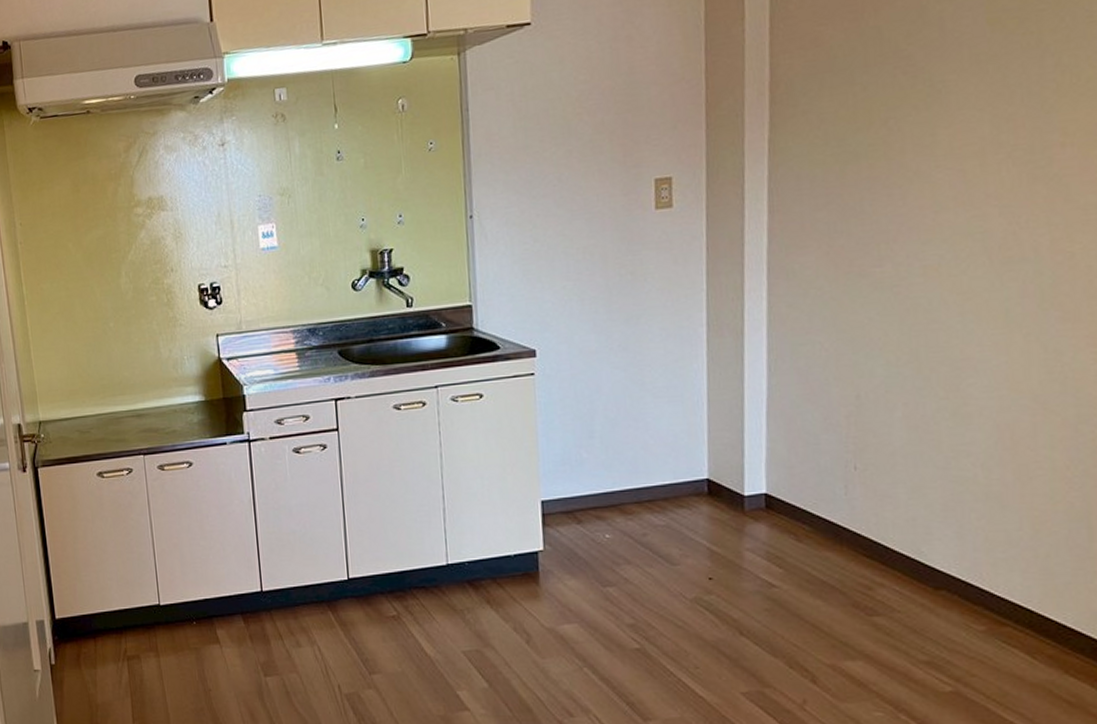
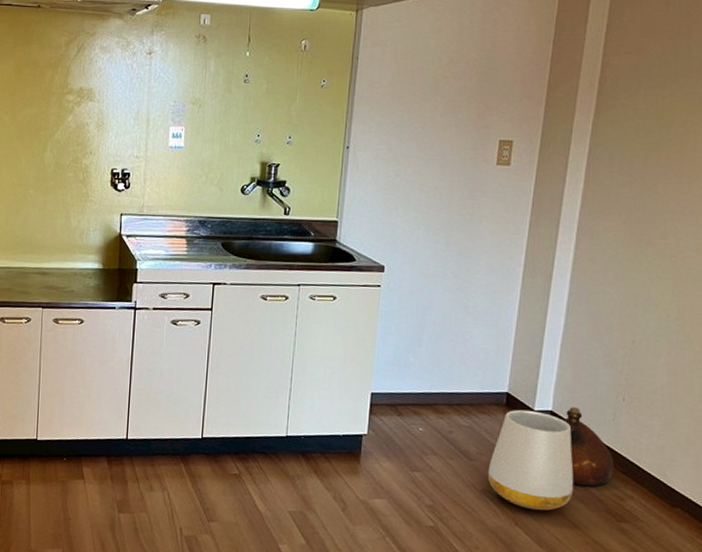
trash bin: none [696,496,808,615] -> present [487,409,574,511]
ceramic jug: none [781,485,855,577] -> present [562,407,614,486]

